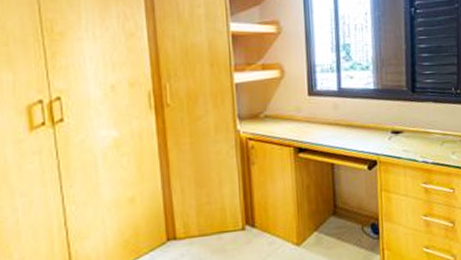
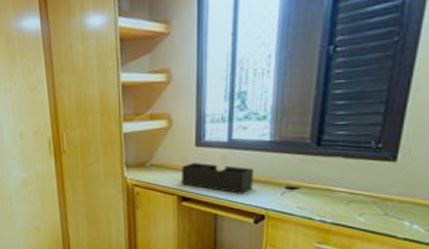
desk organizer: none [296,111,364,142] -> present [182,162,253,194]

